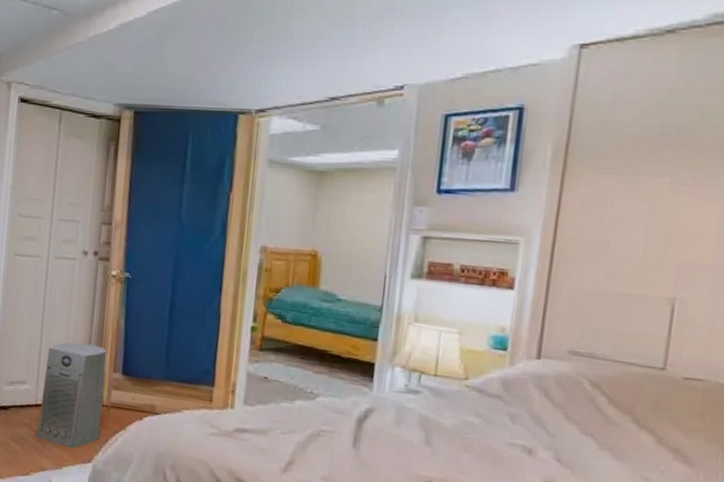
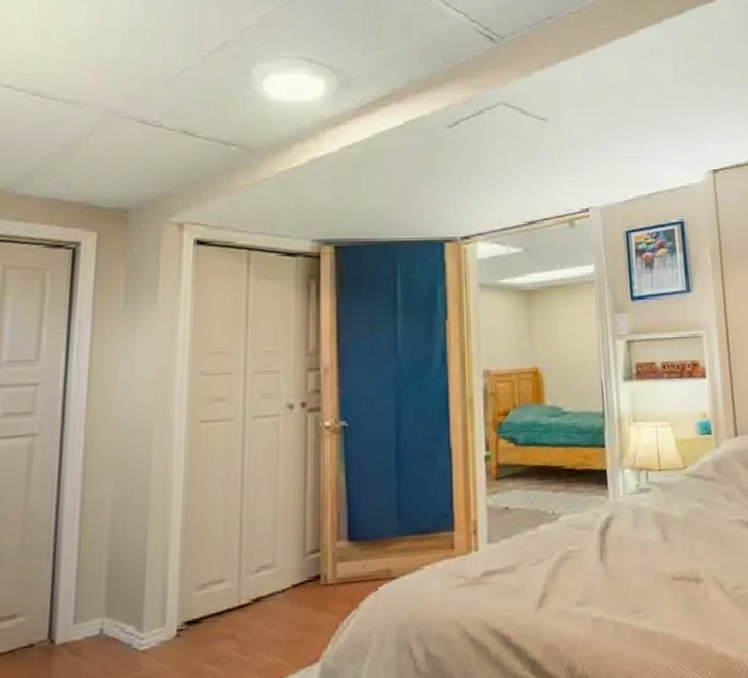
air purifier: present [36,342,106,449] -> none [243,512,327,651]

